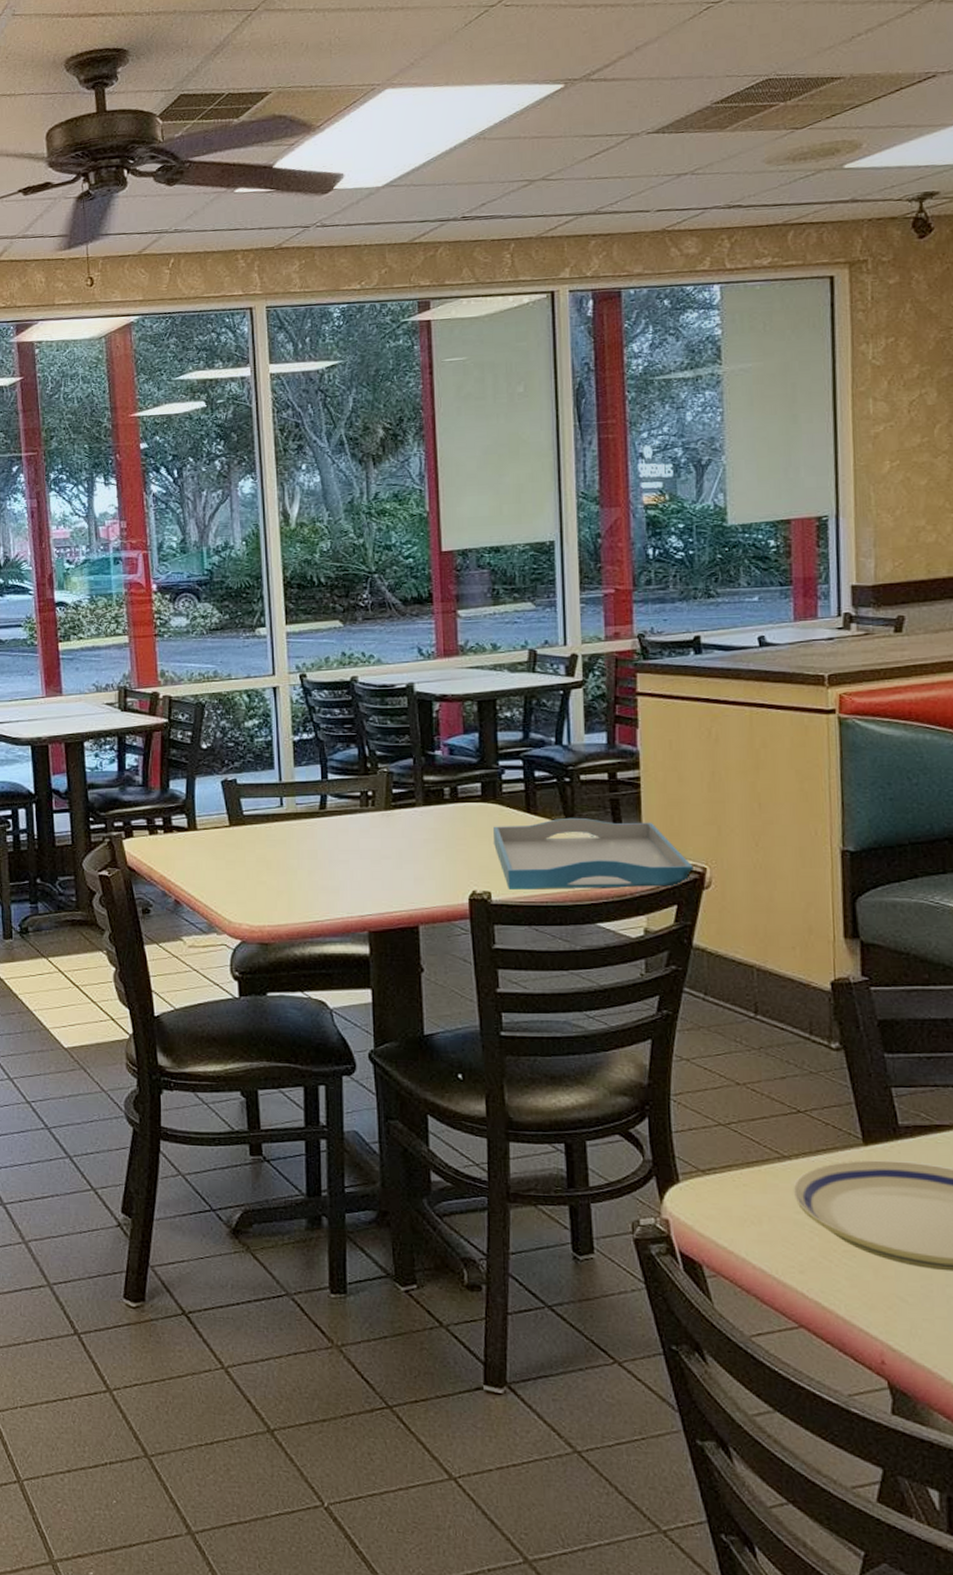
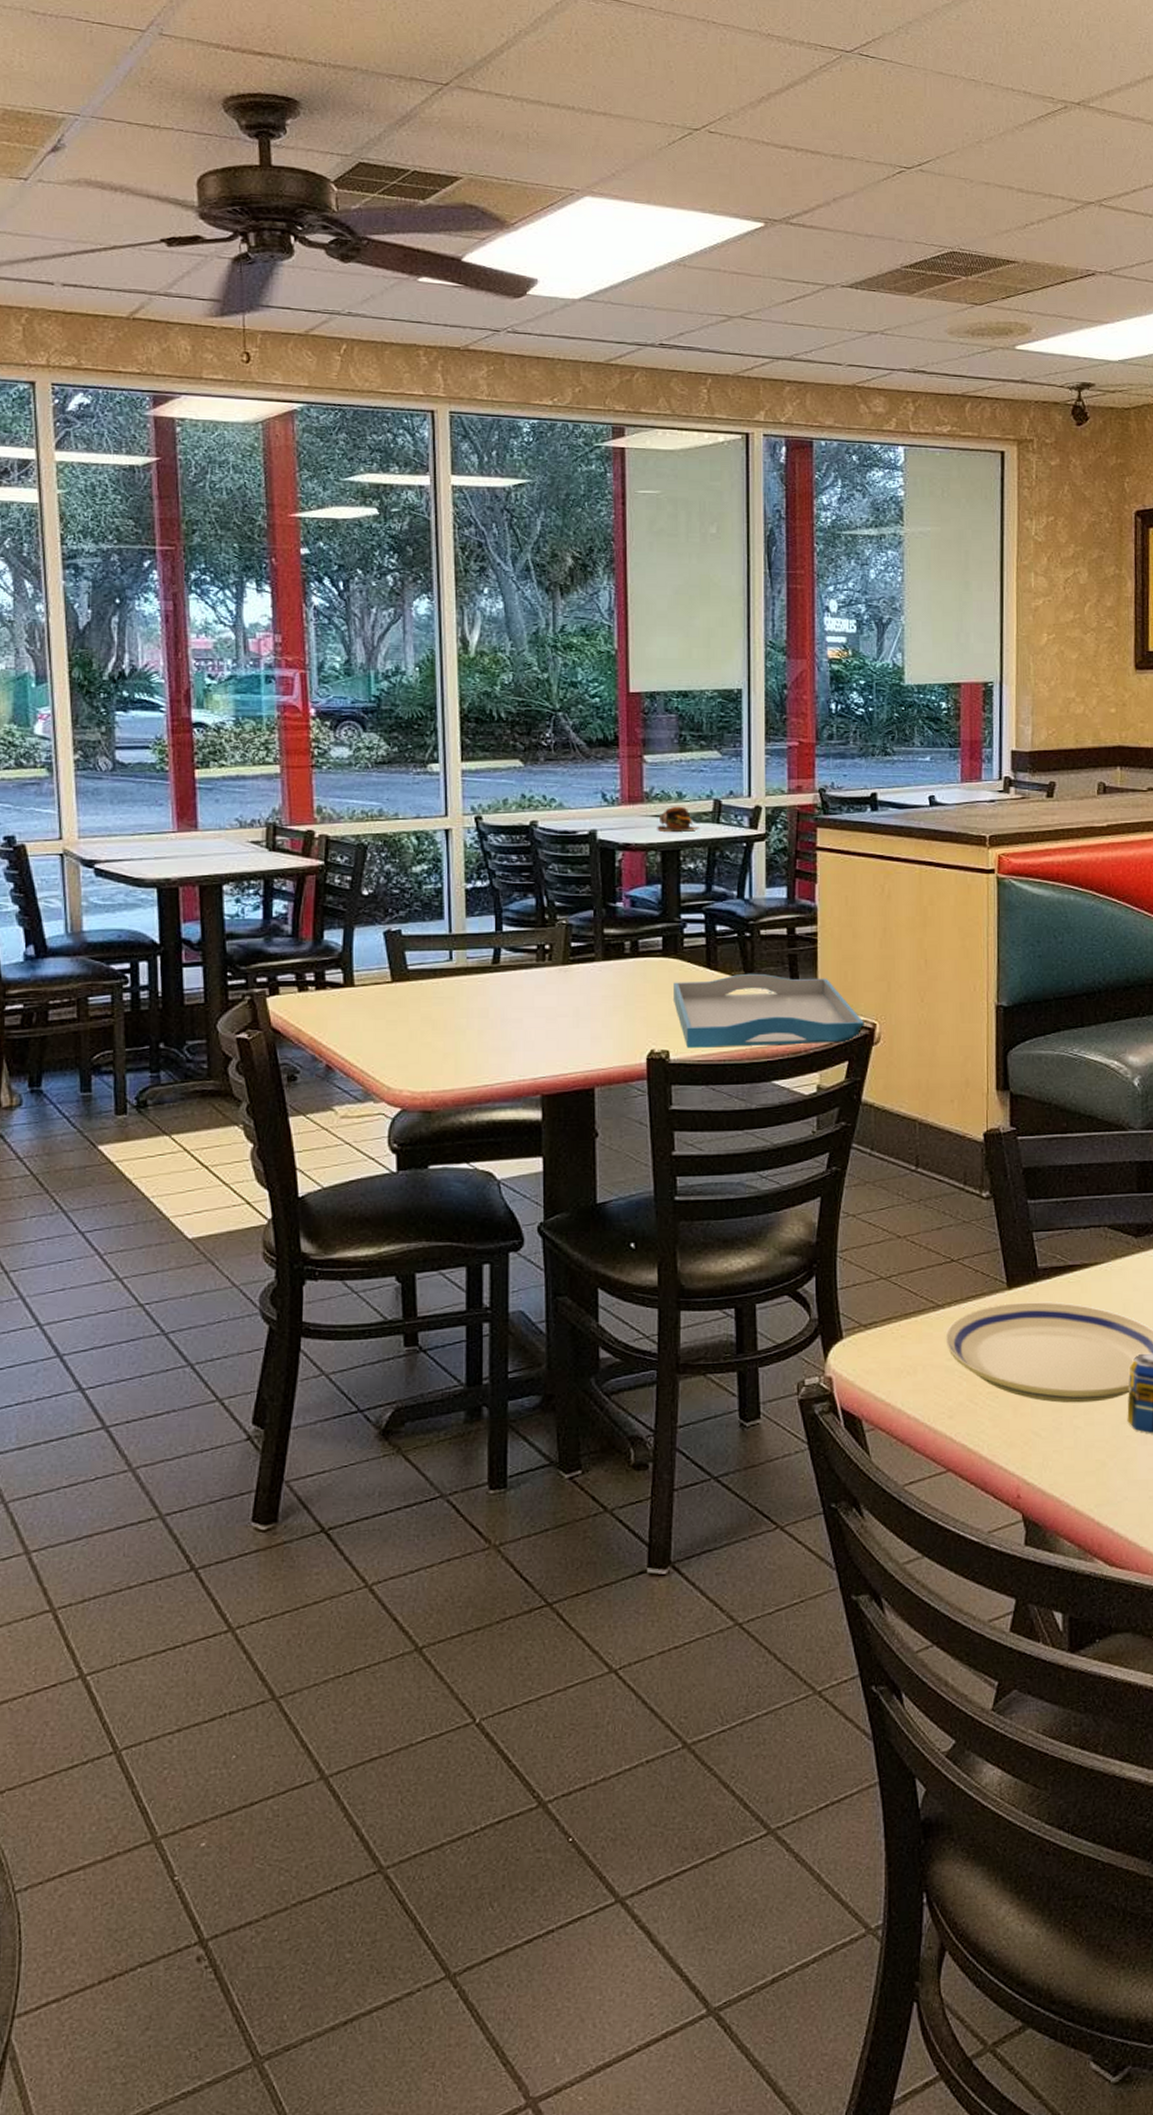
burger: none [472,657,516,682] -> present [657,806,701,832]

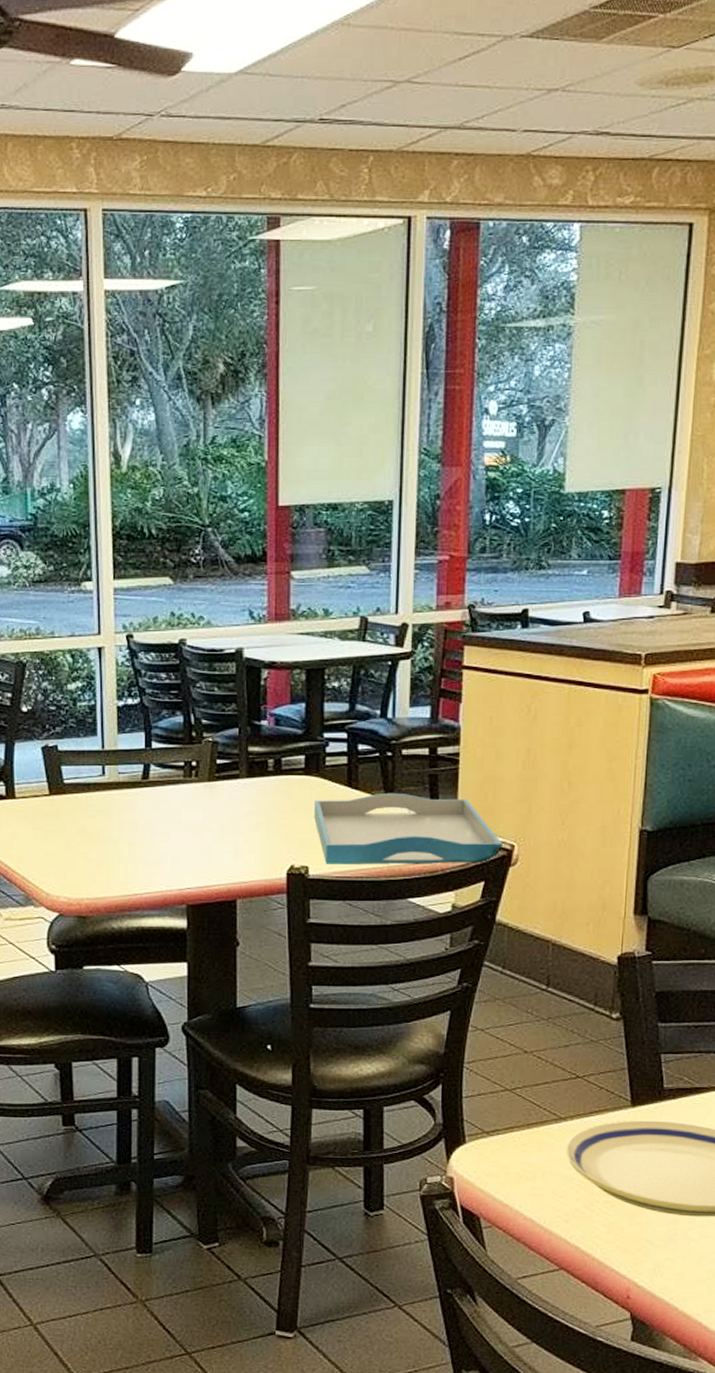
burger: present [657,806,701,832] -> none [302,623,346,650]

